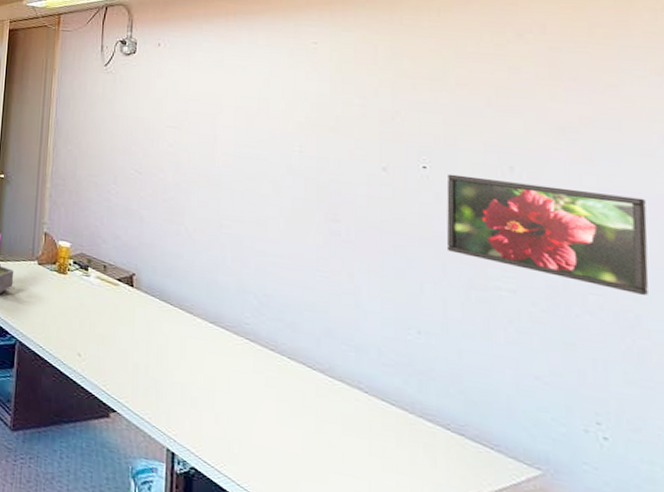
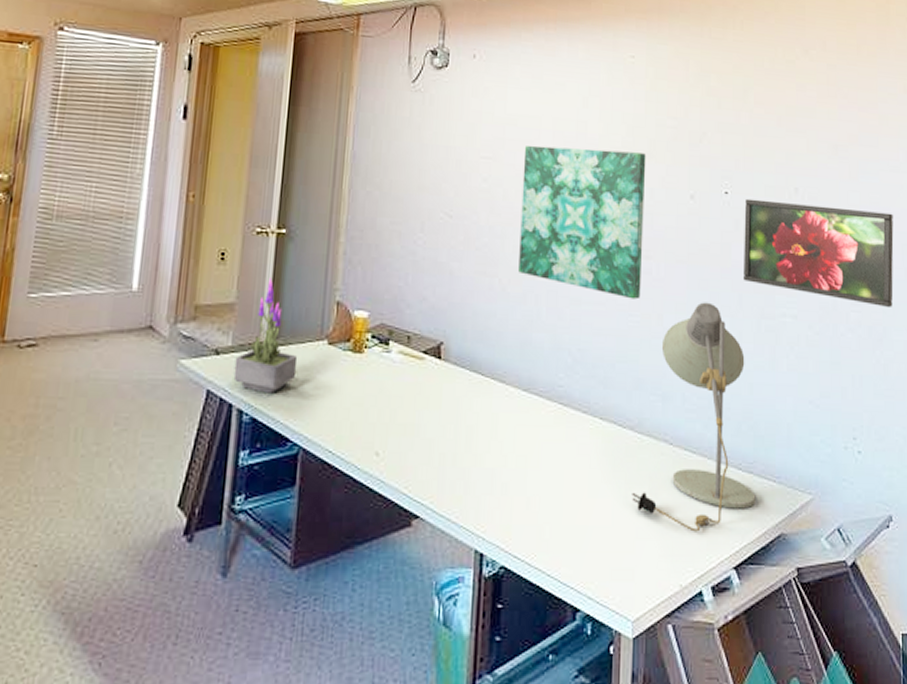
wall art: none [204,118,332,257] -> present [518,145,646,300]
desk lamp: none [324,266,469,480] -> present [632,302,756,532]

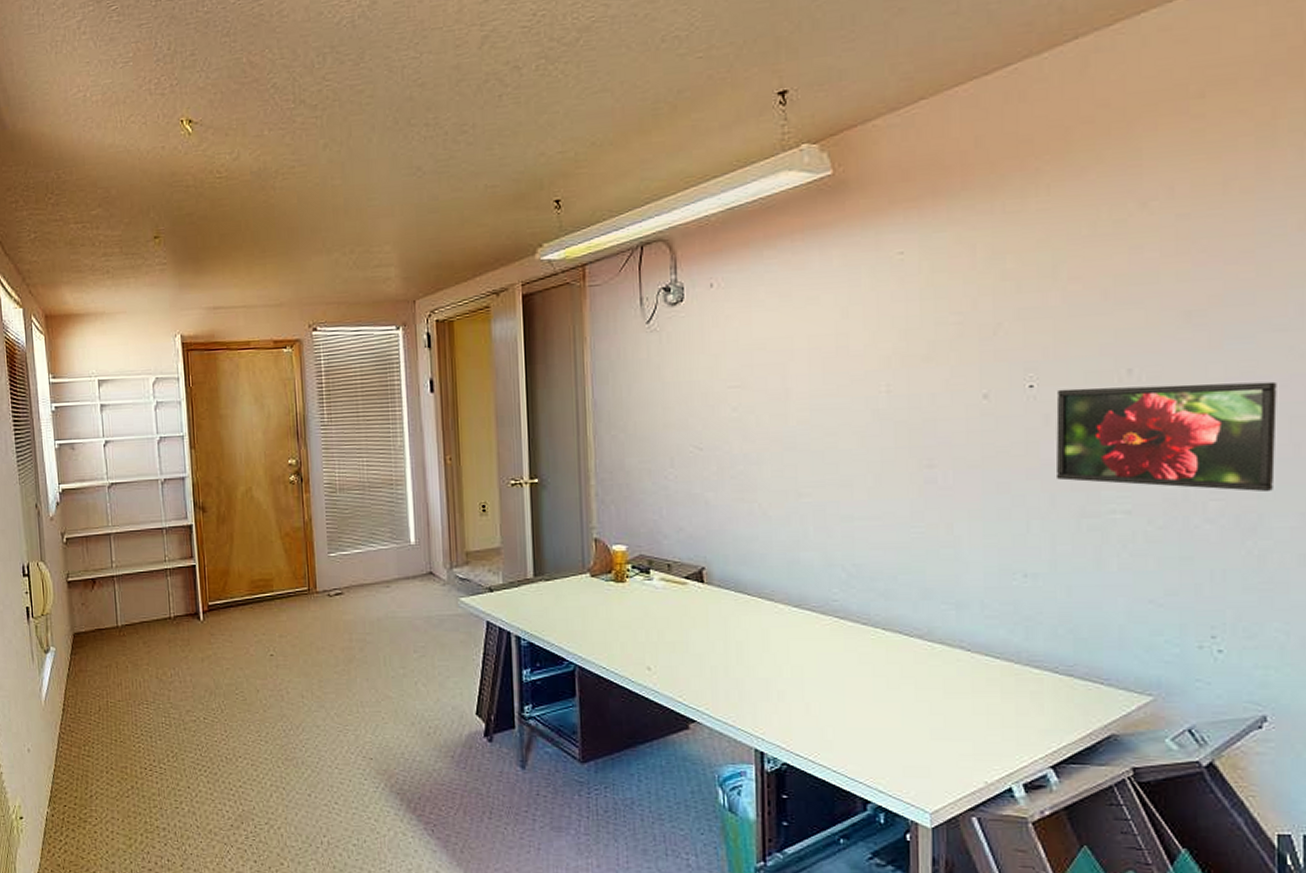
potted plant: present [233,278,298,394] -> none [507,523,565,622]
wall art: present [518,145,646,300] -> none [776,357,925,511]
desk lamp: present [632,302,756,532] -> none [924,506,1078,733]

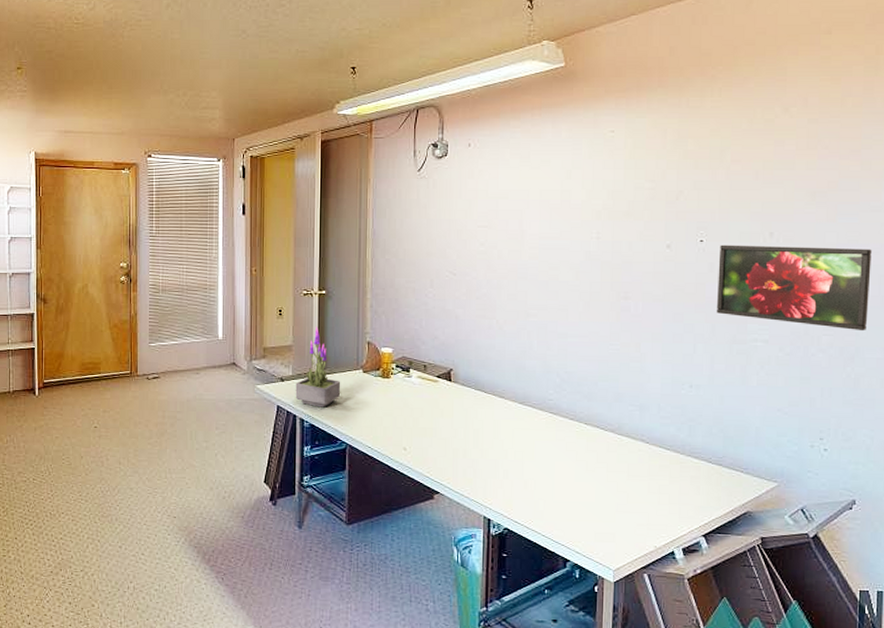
potted plant: none [507,523,565,622] -> present [295,326,341,408]

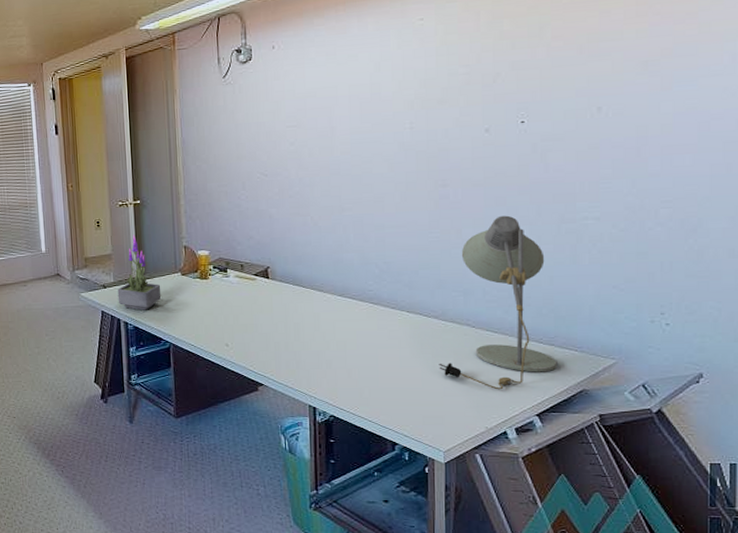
desk lamp: none [613,332,724,509] -> present [439,215,557,390]
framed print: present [716,244,872,331] -> none [541,115,714,202]

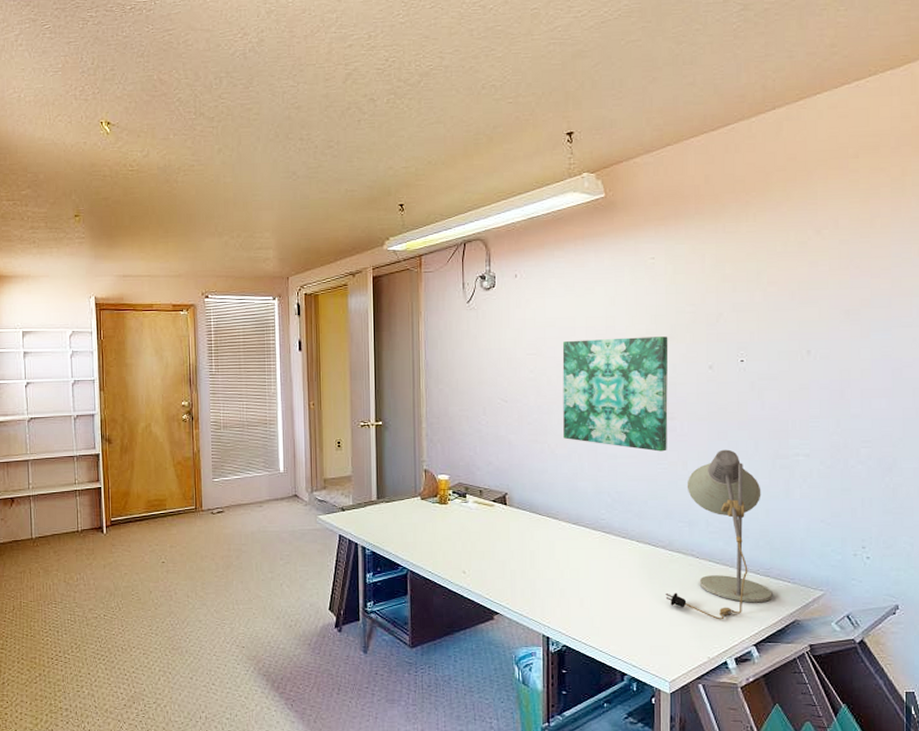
potted plant: present [117,235,161,311] -> none [356,457,400,535]
wall art: none [324,101,440,220] -> present [562,336,668,452]

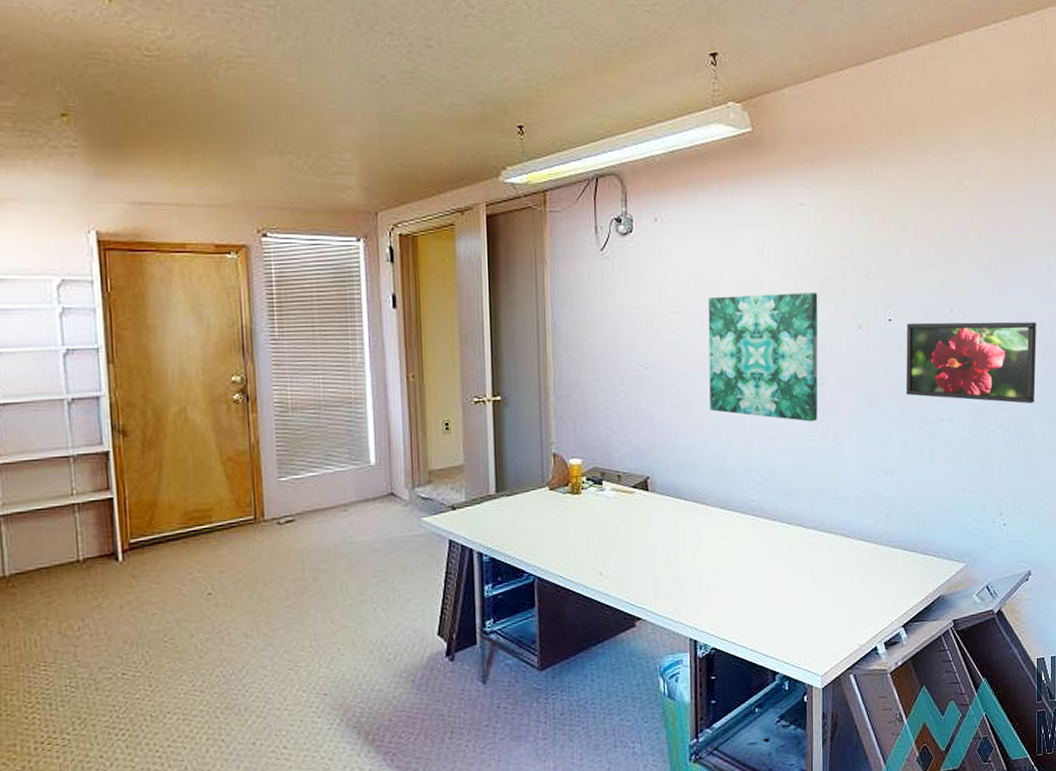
desk lamp: present [665,449,773,620] -> none [817,417,919,603]
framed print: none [758,363,905,443] -> present [905,322,1036,404]

